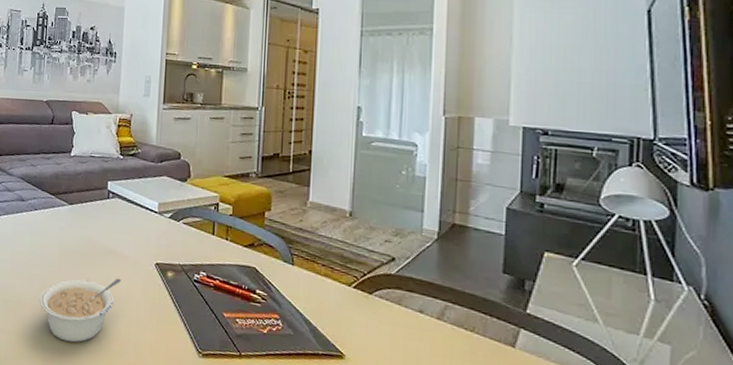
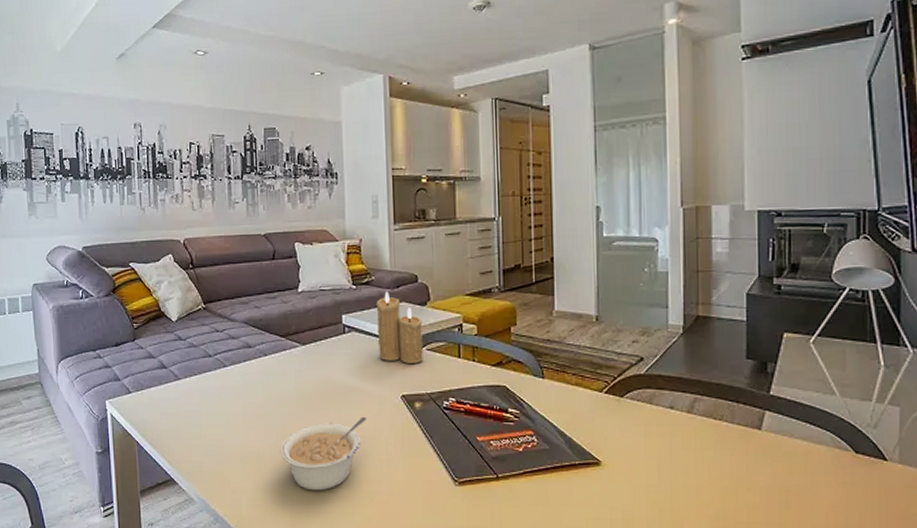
candle: none [138,164,181,235] -> present [376,291,423,363]

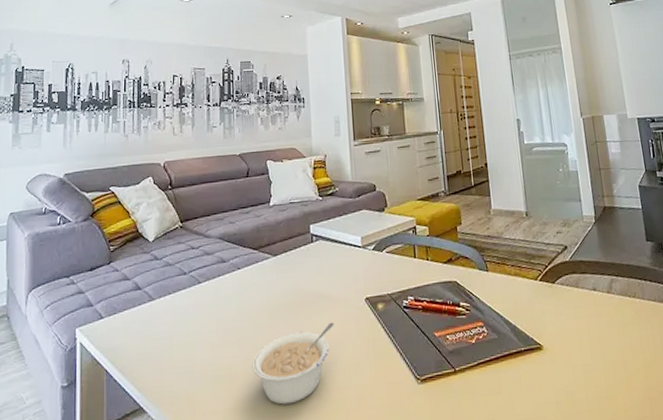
candle: present [376,291,423,363] -> none [340,200,384,267]

